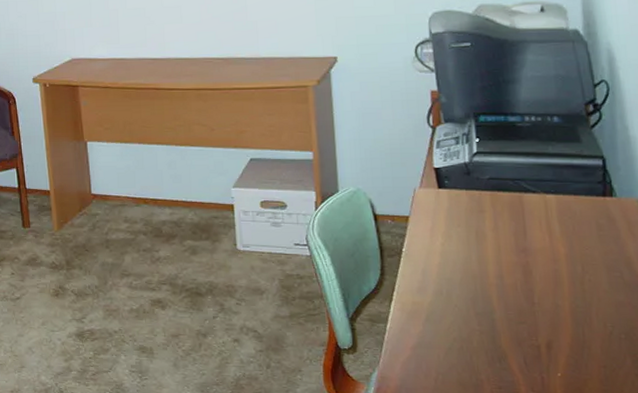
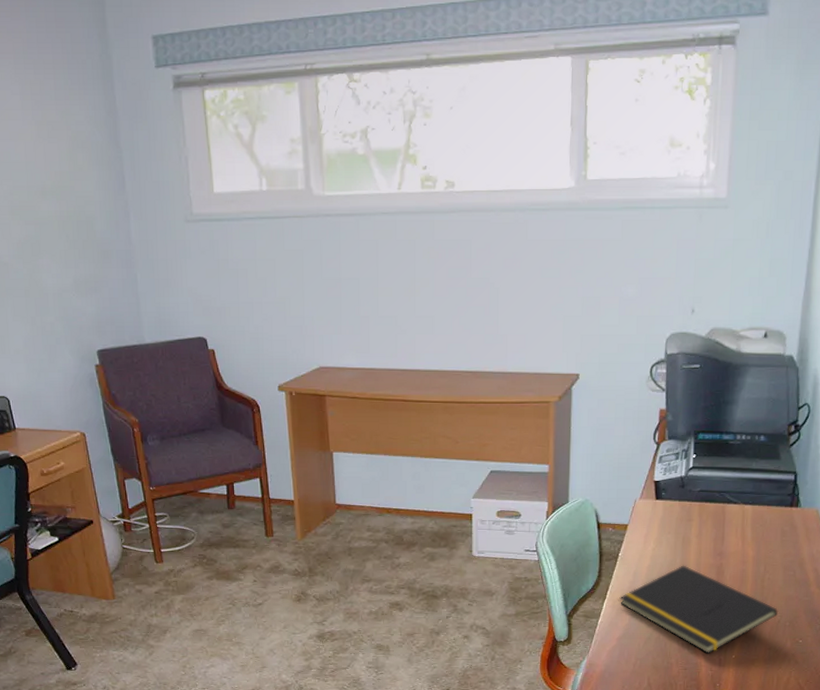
notepad: none [408,263,609,370] -> present [619,565,779,654]

